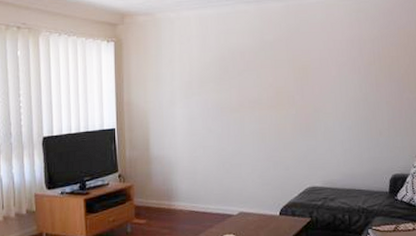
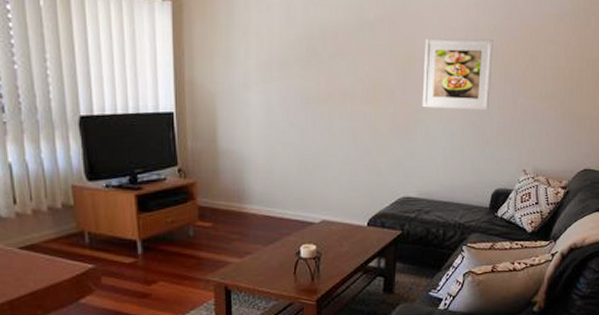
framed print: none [317,46,378,108] -> present [422,38,494,110]

